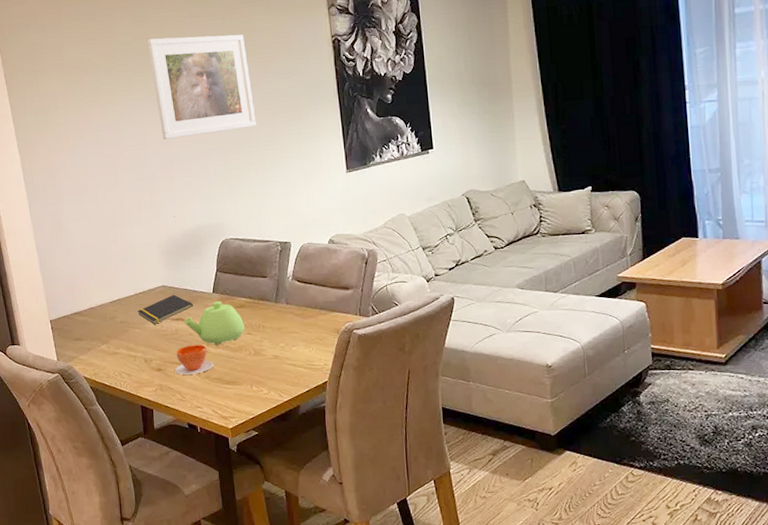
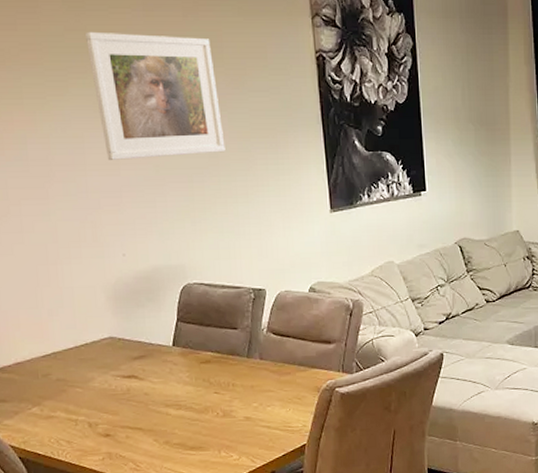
notepad: present [138,294,193,324] -> none [79,347,149,383]
teacup: present [175,344,214,375] -> none [127,405,175,441]
teapot: present [184,301,245,345] -> none [138,355,211,406]

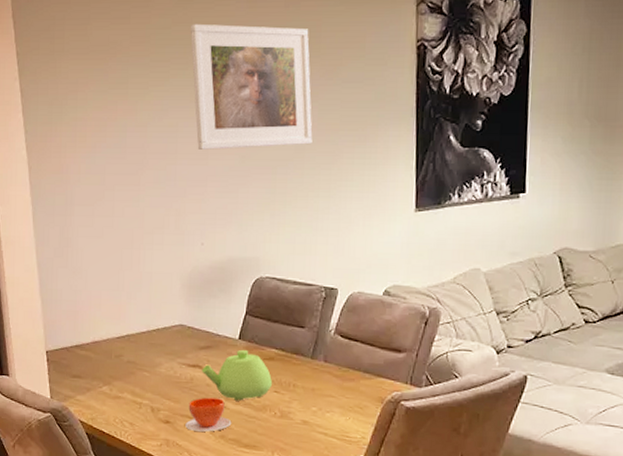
teacup: none [127,405,175,441] -> present [185,397,232,432]
teapot: none [138,355,211,406] -> present [201,349,272,401]

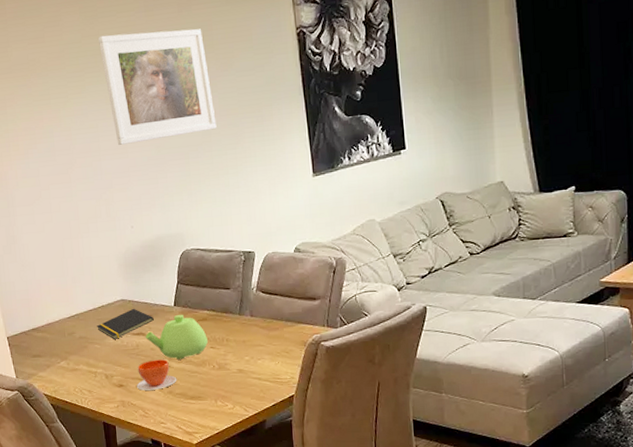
notepad: none [148,336,214,369] -> present [97,308,154,339]

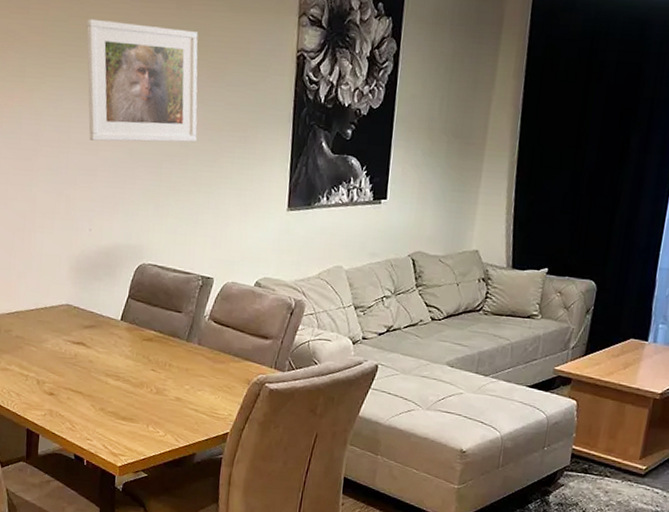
notepad: present [97,308,154,339] -> none [36,315,97,345]
teacup: present [137,359,177,391] -> none [68,373,111,405]
teapot: present [145,314,208,360] -> none [85,330,150,377]

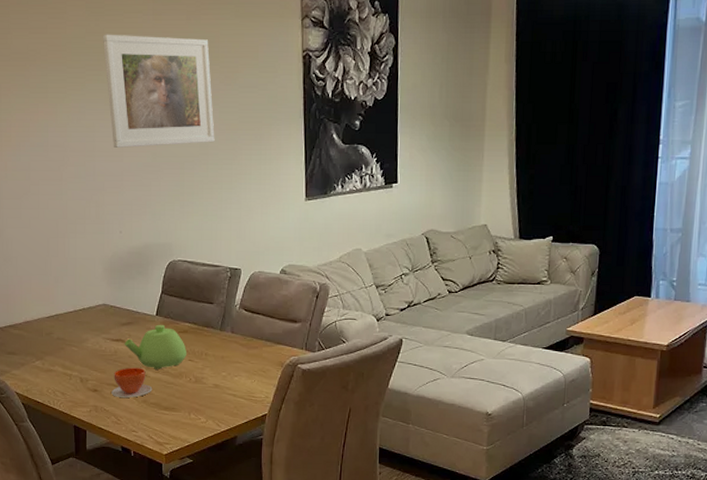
teacup: none [68,373,111,405] -> present [111,367,153,398]
teapot: none [85,330,150,377] -> present [124,324,186,370]

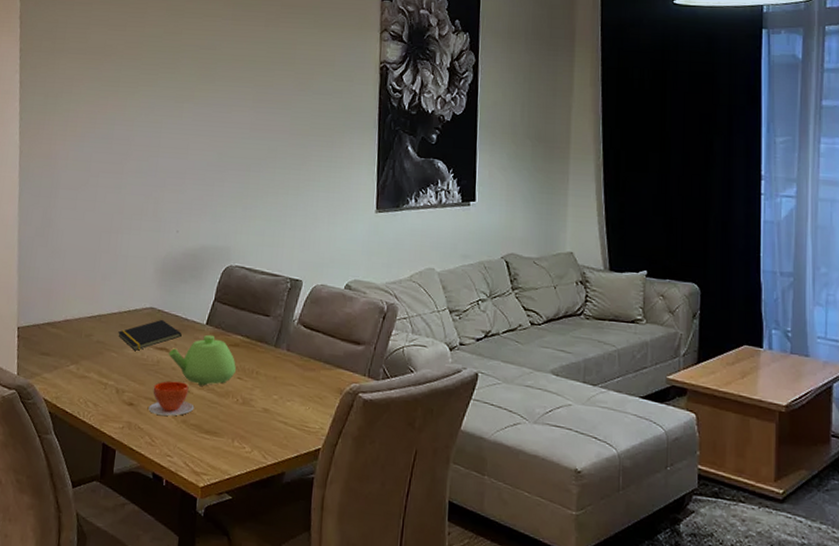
notepad: none [76,314,134,343] -> present [118,319,182,351]
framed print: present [103,34,215,148] -> none [179,35,286,147]

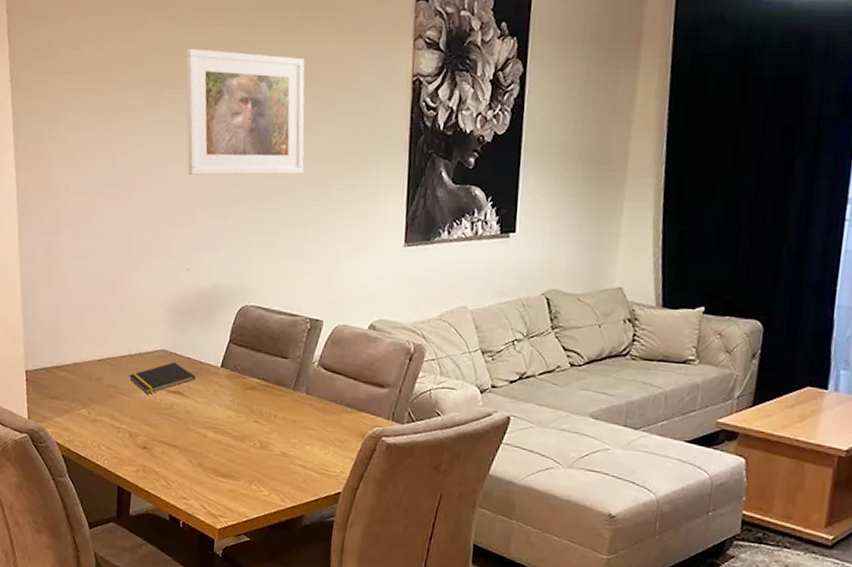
teacup: present [148,381,195,416] -> none [163,424,210,460]
teapot: present [168,334,236,386] -> none [182,377,253,430]
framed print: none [179,35,286,147] -> present [186,48,305,176]

